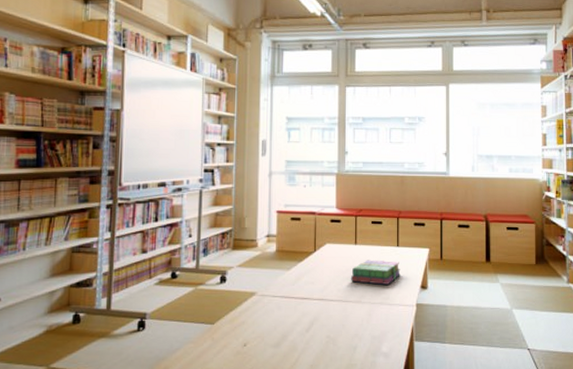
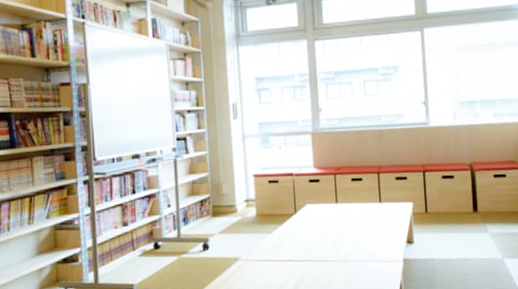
books: present [350,260,400,285] -> none [333,217,385,242]

